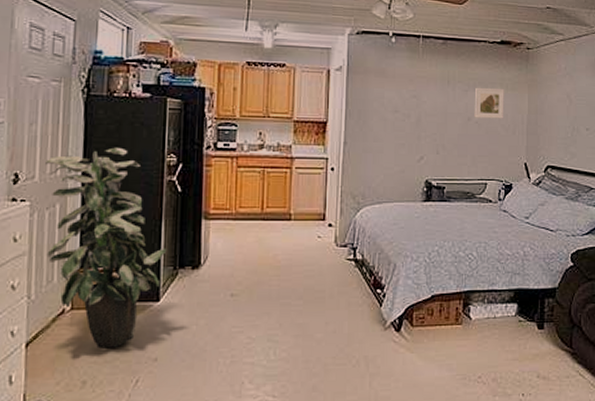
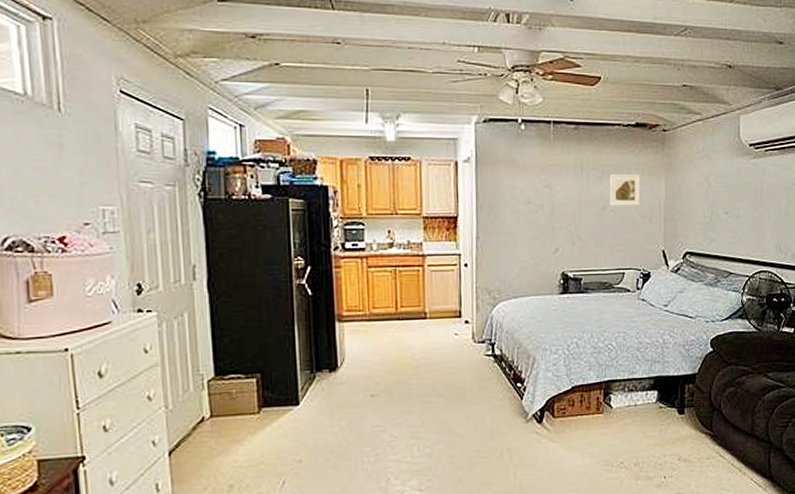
indoor plant: present [45,147,167,348] -> none [168,252,302,453]

